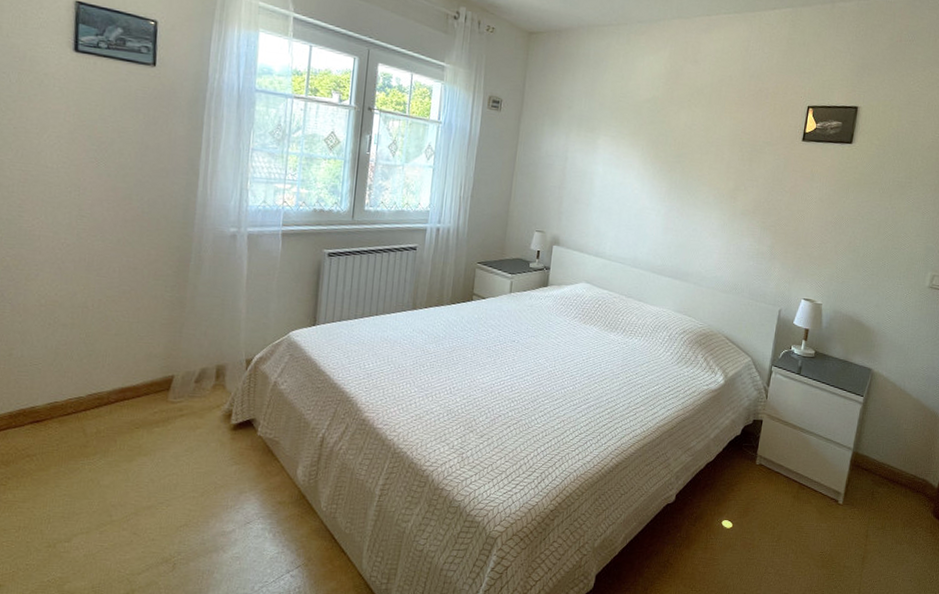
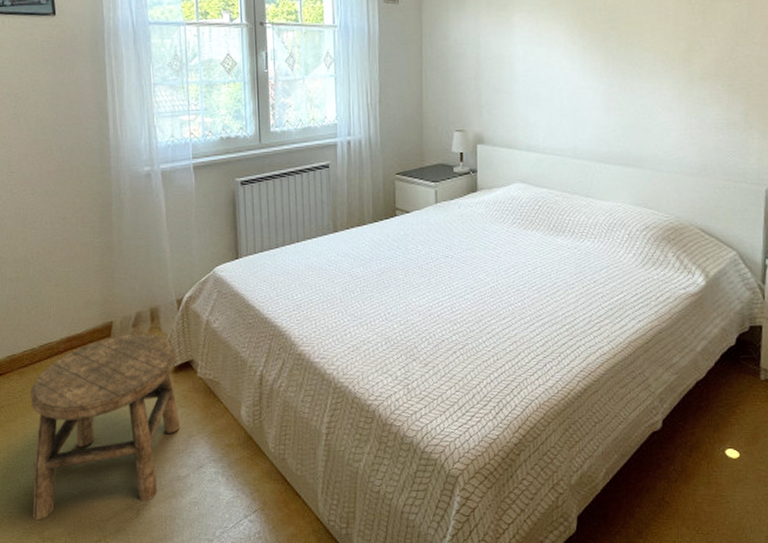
stool: none [53,389,239,572] -> present [30,333,180,520]

